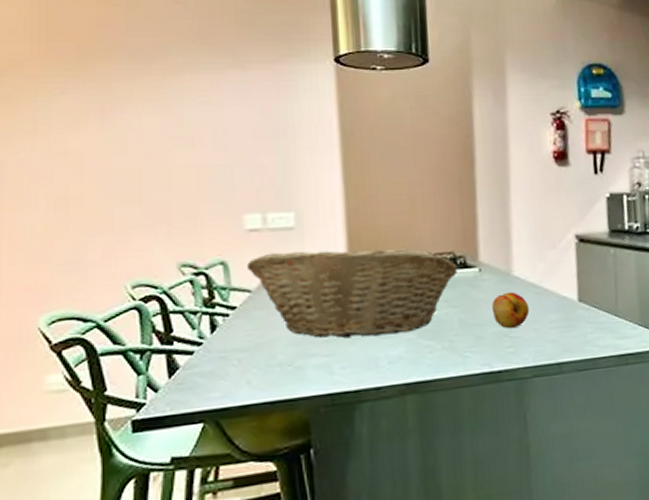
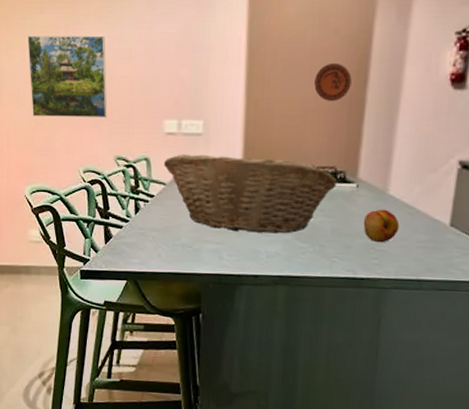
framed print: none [42,120,165,222] -> present [27,35,108,118]
decorative plate: none [419,144,458,183] -> present [314,62,352,101]

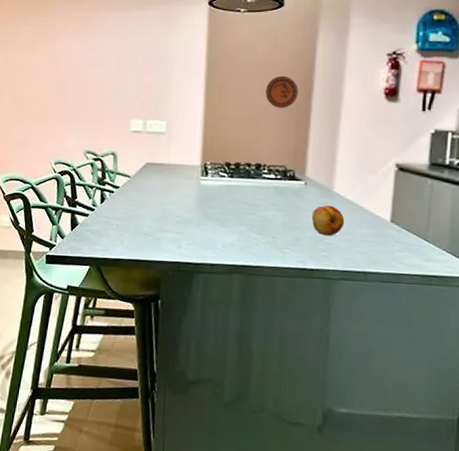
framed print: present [27,35,108,118] -> none [10,43,81,116]
fruit basket: present [164,154,337,234] -> none [129,150,287,226]

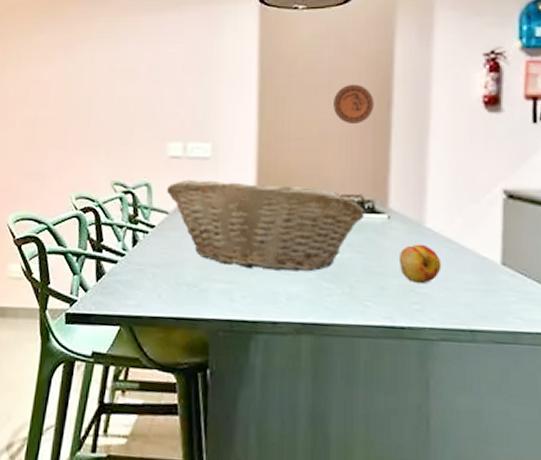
fruit basket: none [129,150,287,226] -> present [167,179,364,272]

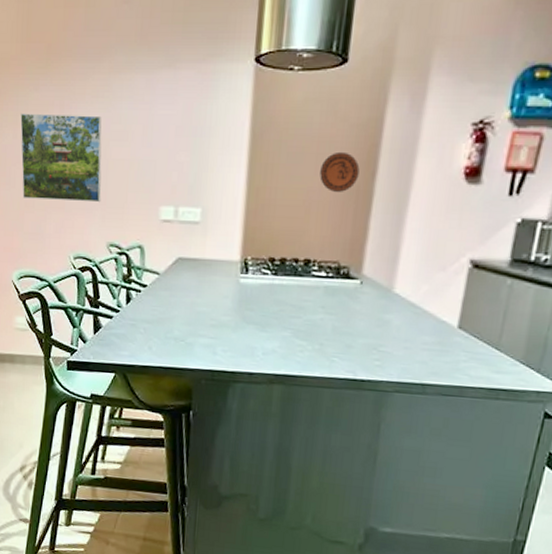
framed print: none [22,54,107,140] -> present [20,113,102,203]
fruit basket: present [167,179,364,272] -> none [159,242,340,331]
fruit: present [398,244,442,284] -> none [366,307,405,344]

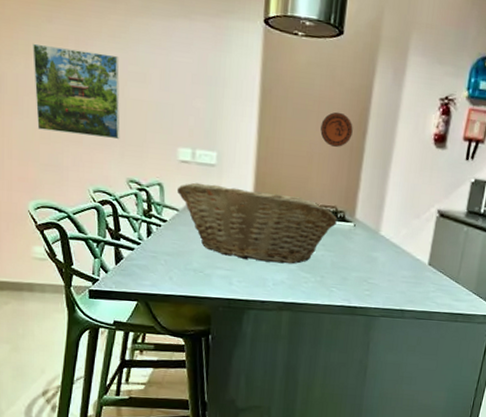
fruit basket: none [159,242,340,331] -> present [178,182,337,264]

